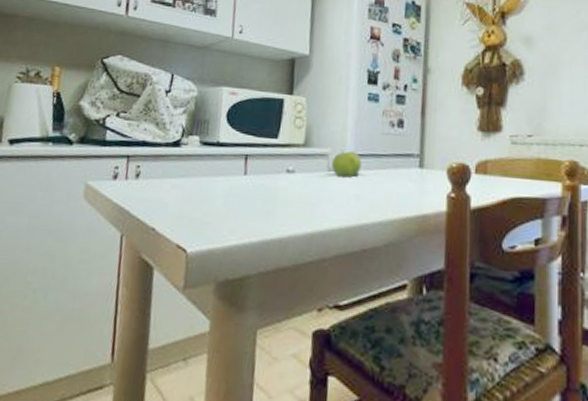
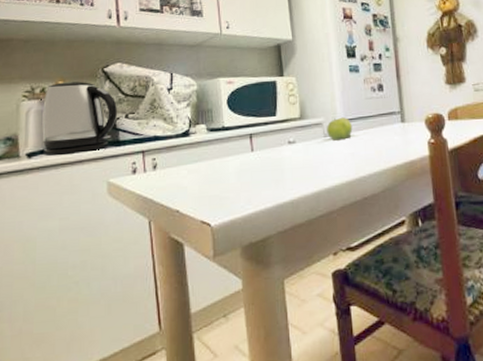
kettle: none [25,68,110,148] -> present [42,81,118,157]

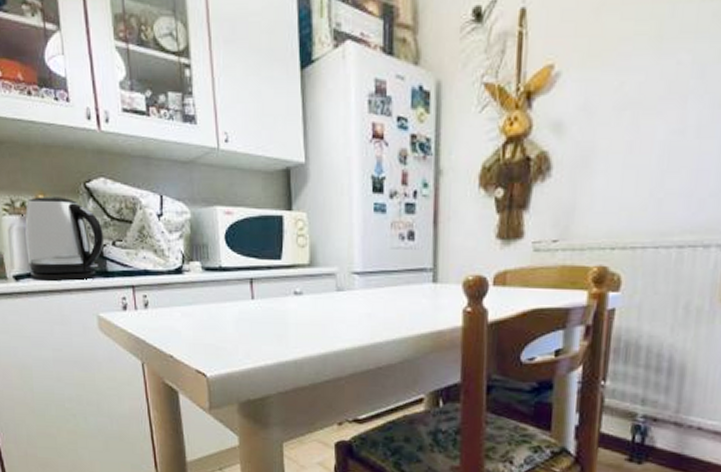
fruit: present [327,117,353,142] -> none [340,268,372,298]

